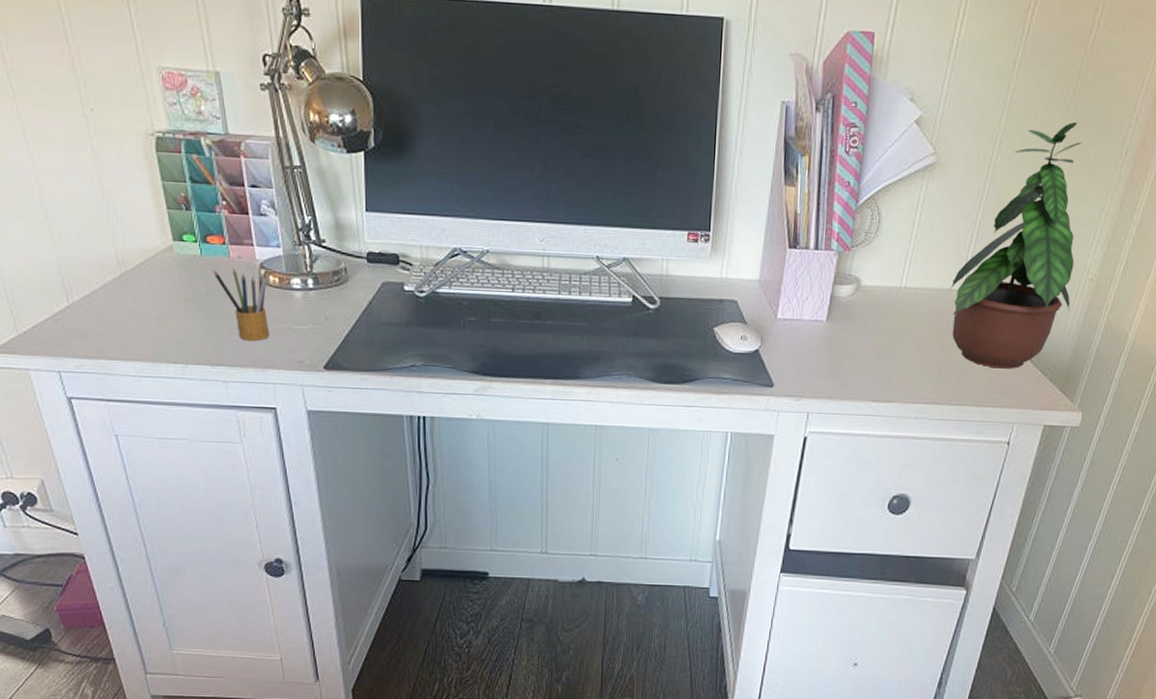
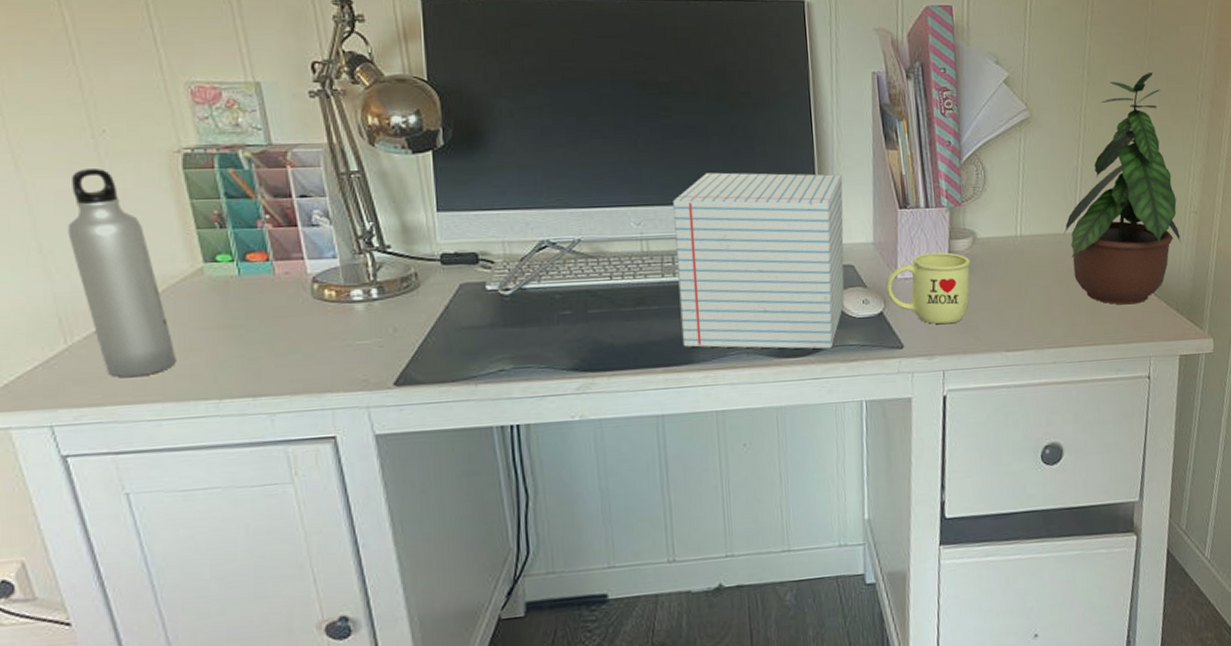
water bottle: none [66,145,152,338] -> present [67,169,177,378]
pencil box: present [213,268,270,342] -> none [255,286,326,365]
notepad: none [571,195,737,380] -> present [673,172,845,350]
mug: none [765,296,851,369] -> present [886,252,970,325]

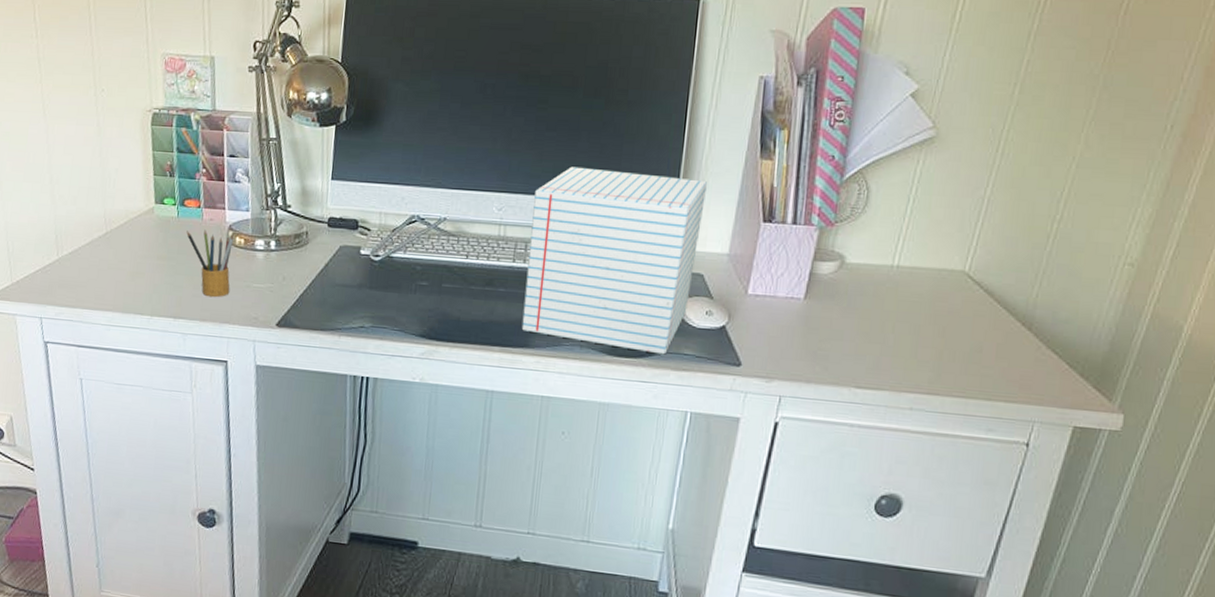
water bottle: present [67,169,177,378] -> none [69,120,127,289]
pencil box: none [255,286,326,365] -> present [186,229,235,298]
mug: present [886,252,970,325] -> none [733,271,833,350]
potted plant: present [1063,72,1181,305] -> none [951,94,1115,360]

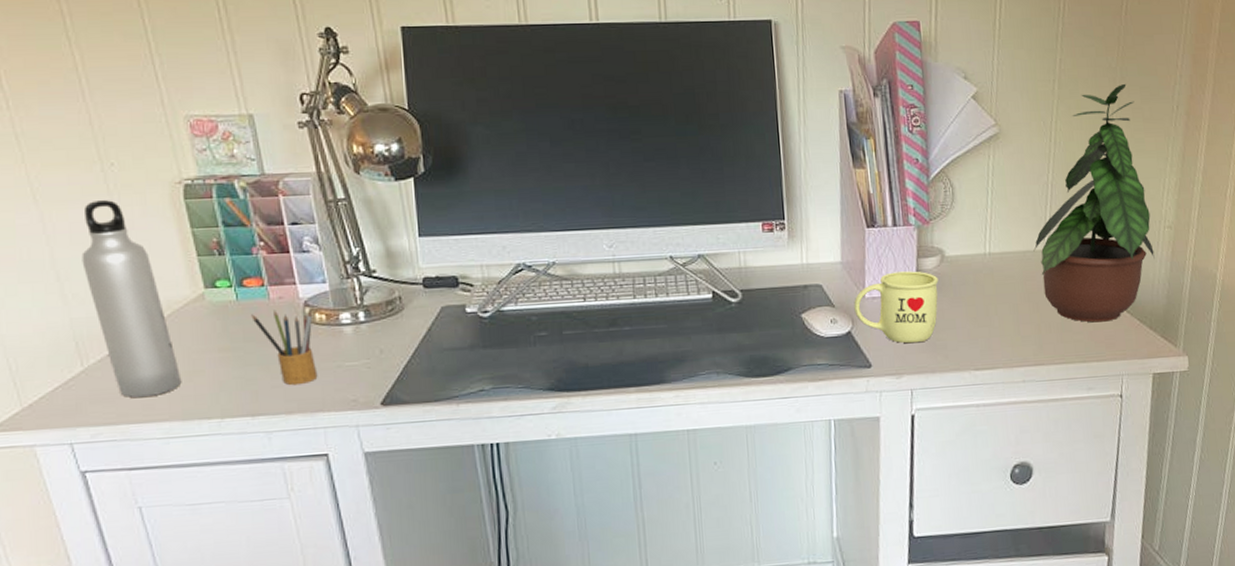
water bottle: none [69,120,127,289] -> present [81,200,182,398]
notepad: present [521,166,707,355] -> none [644,194,813,369]
mug: none [733,271,833,350] -> present [854,271,939,344]
potted plant: none [951,94,1115,360] -> present [1033,83,1155,323]

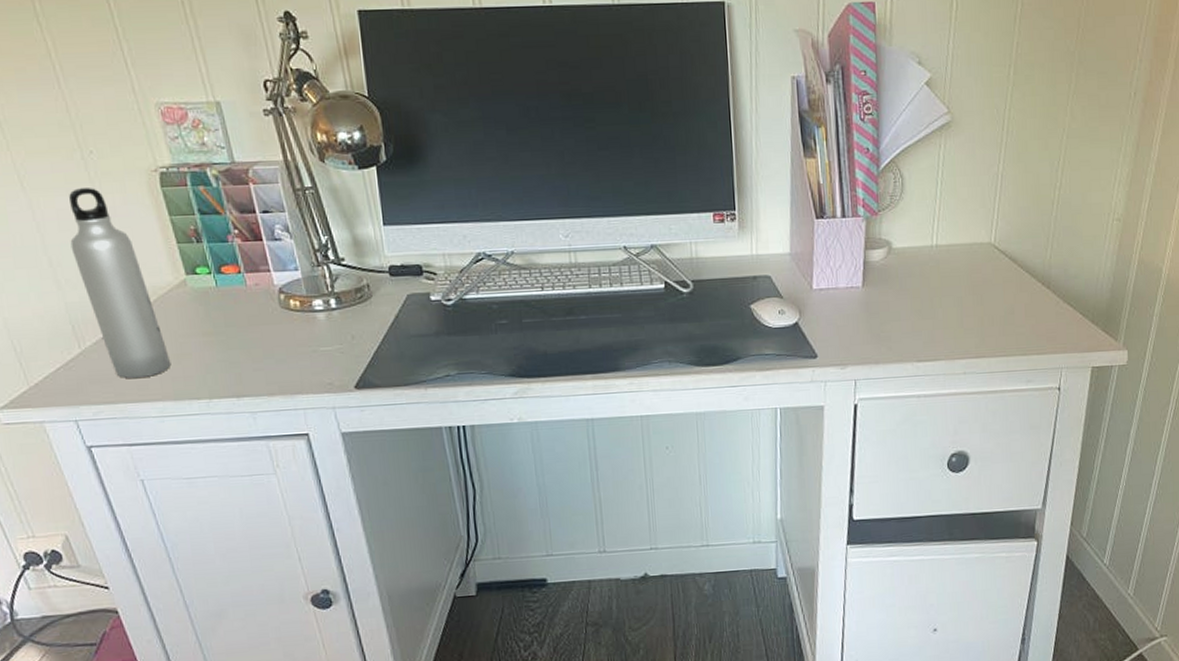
pencil box: present [251,310,318,386] -> none [231,296,295,369]
mug: present [854,271,939,344] -> none [801,262,885,335]
potted plant: present [1033,83,1155,323] -> none [980,68,1101,316]

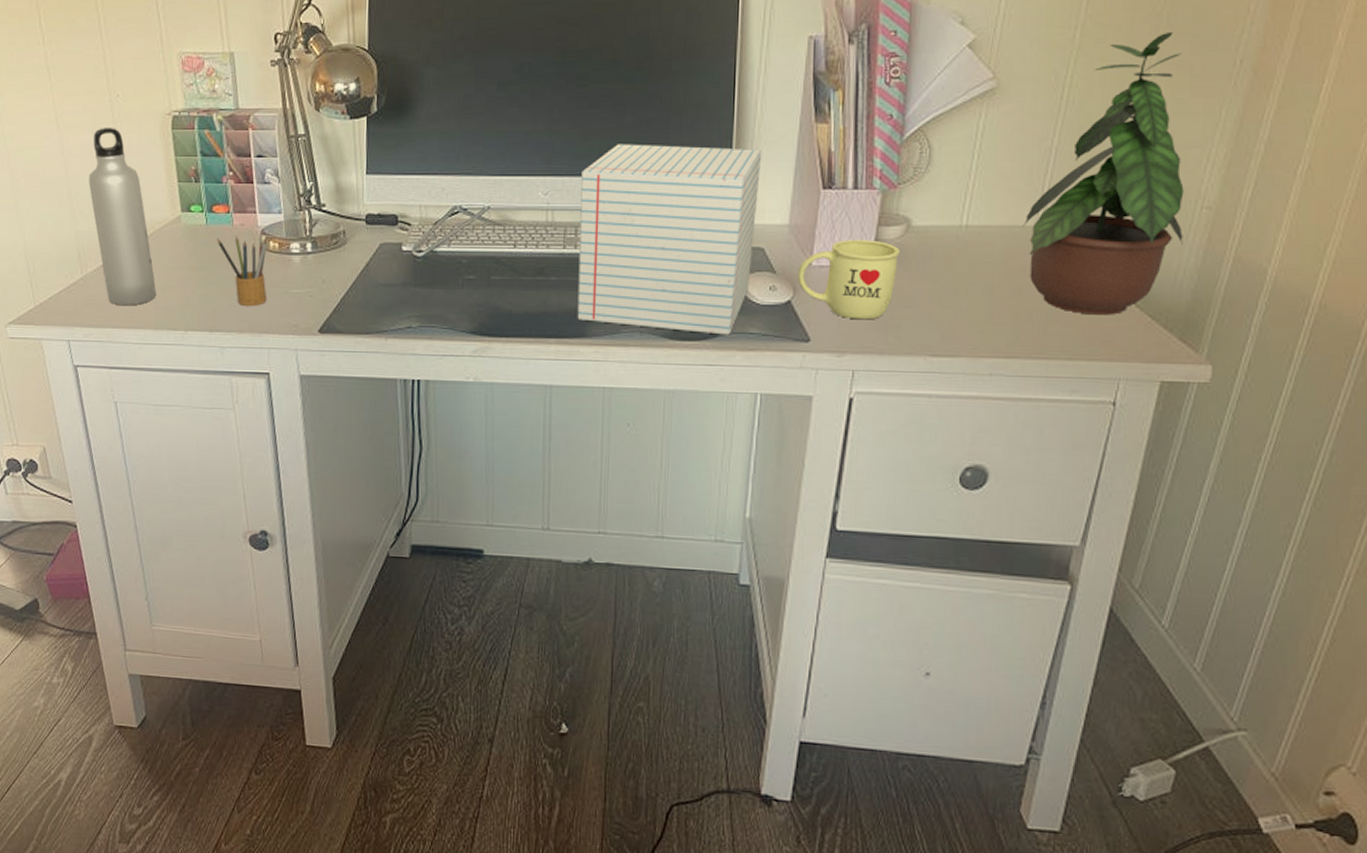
pencil box: none [231,296,295,369] -> present [217,236,268,307]
notepad: none [598,184,761,358] -> present [577,144,761,335]
mug: none [801,262,885,335] -> present [798,240,900,320]
potted plant: none [980,68,1101,316] -> present [1022,31,1184,315]

